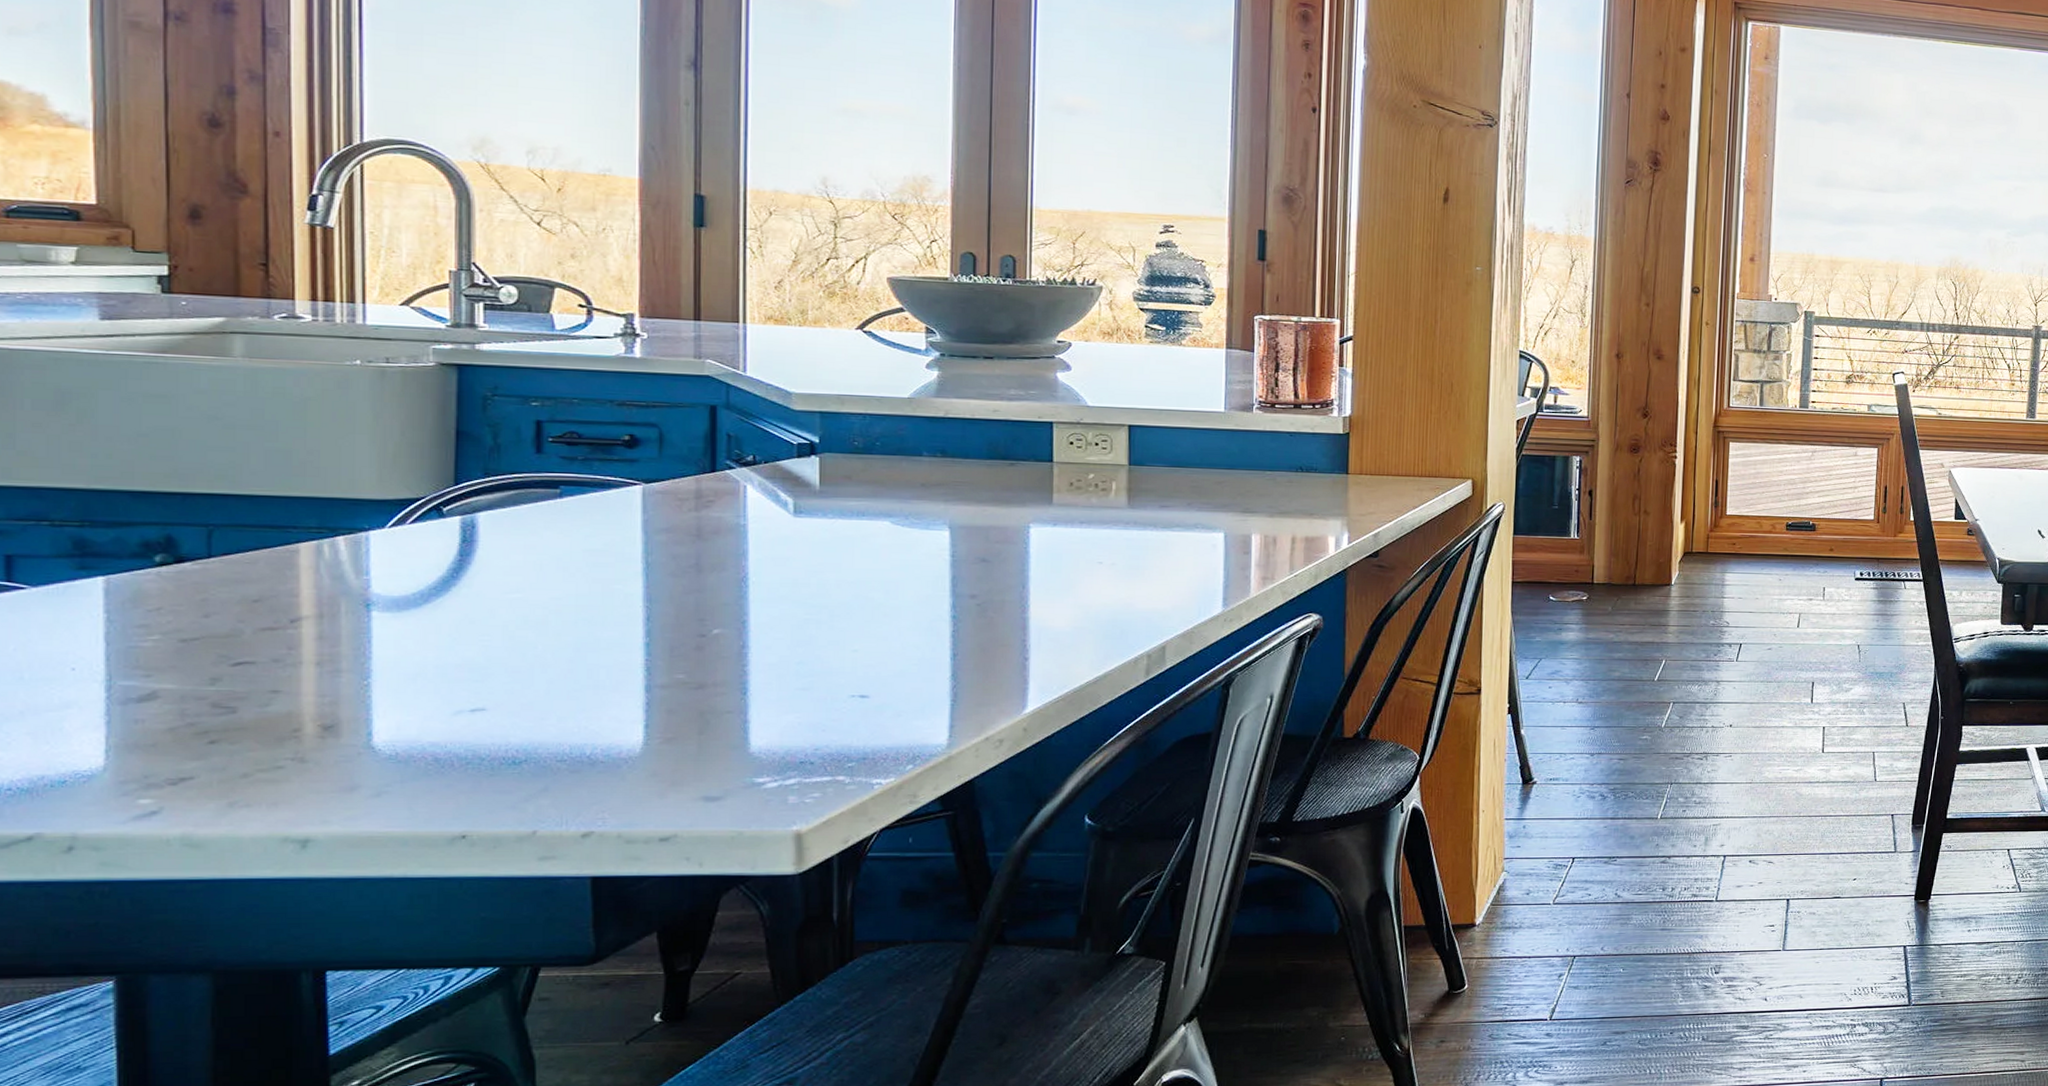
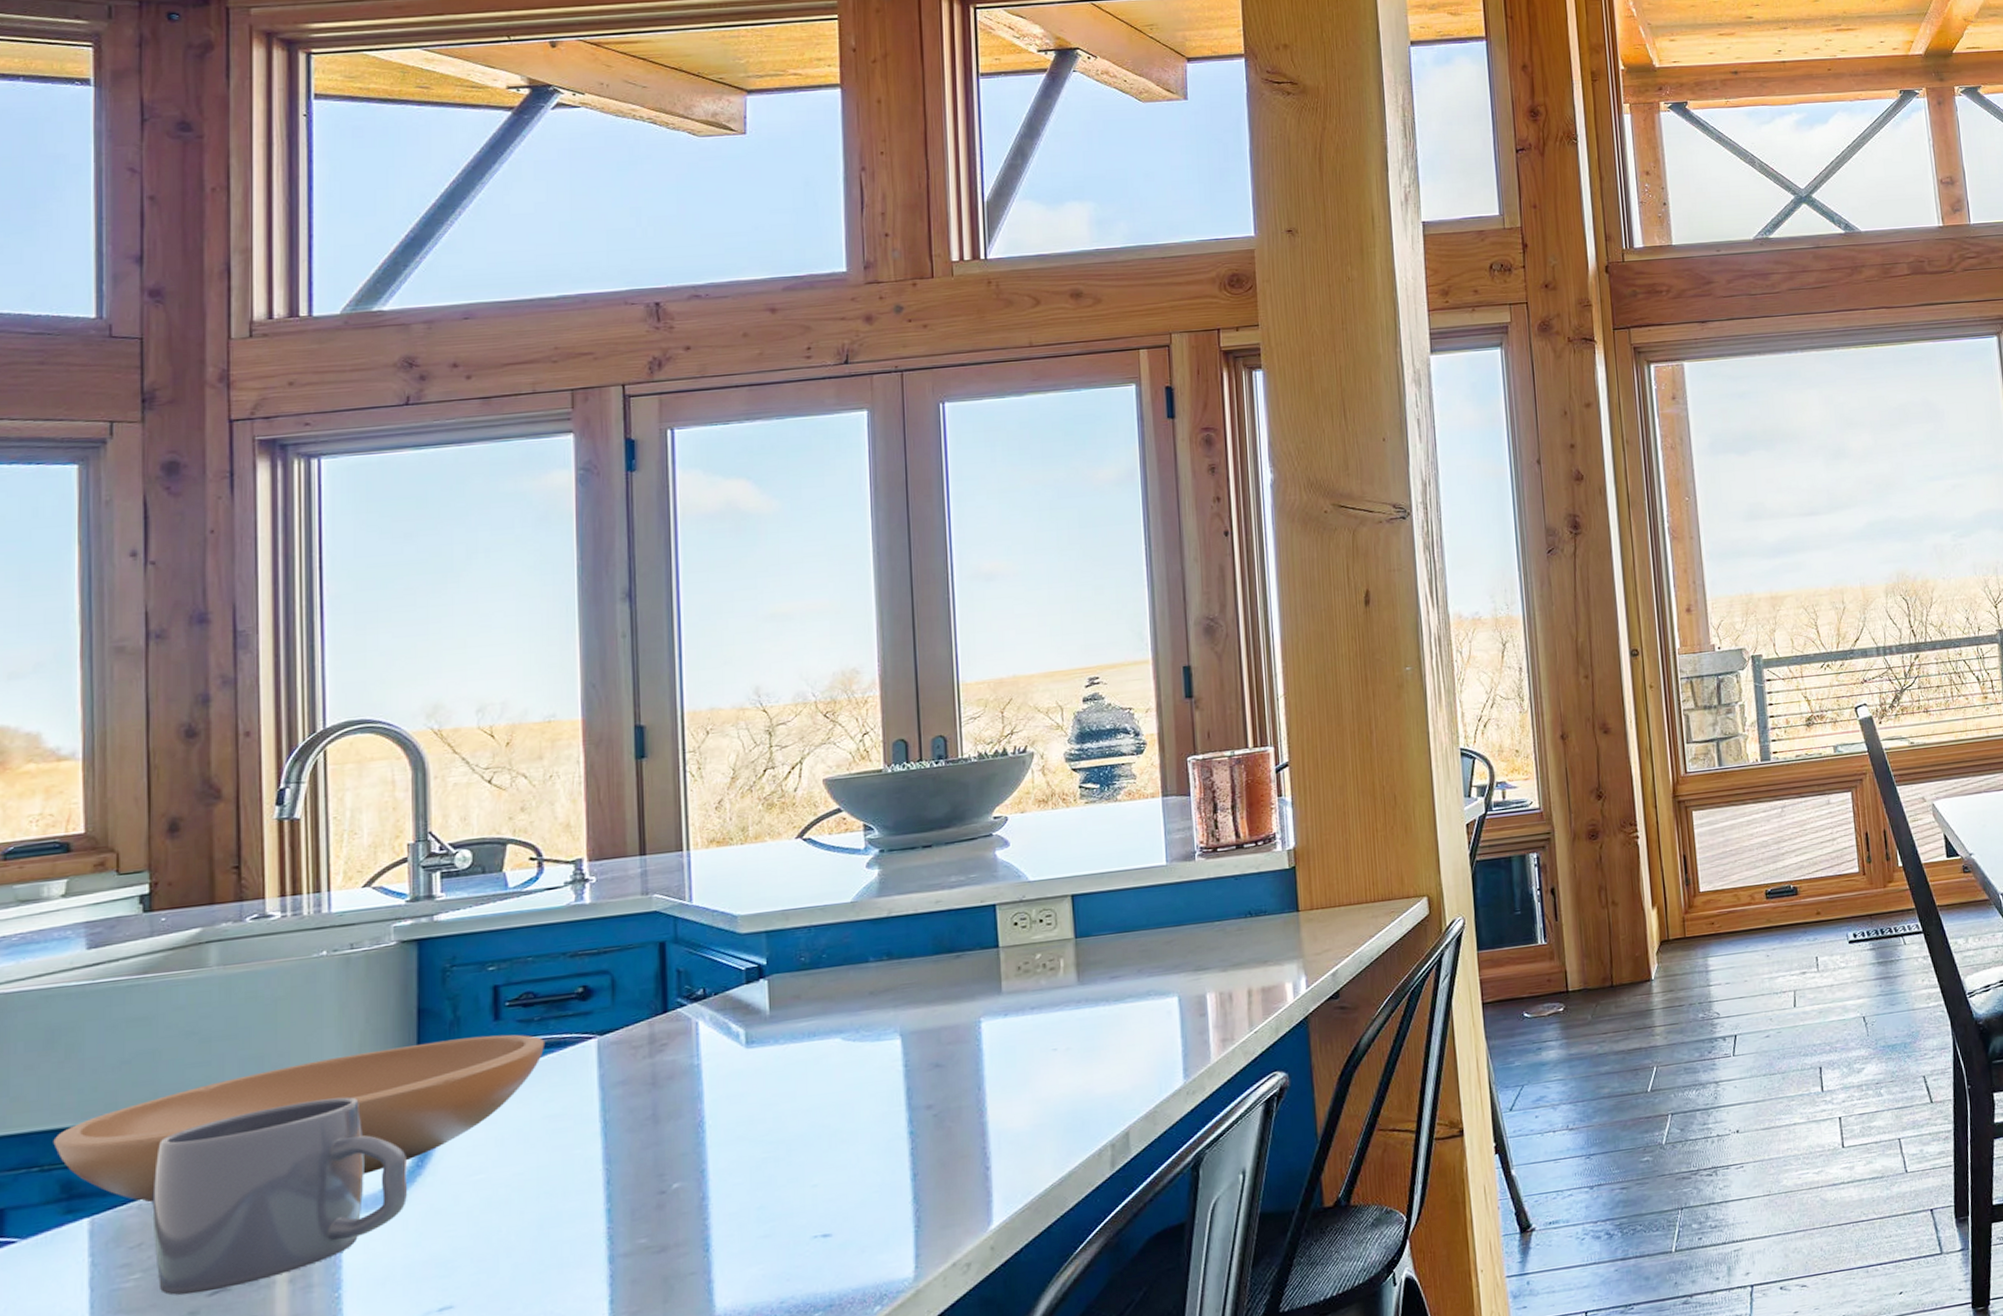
wooden bowl: none [64,463,589,577] -> present [53,1034,546,1203]
mug: none [172,500,441,662] -> present [152,1097,407,1295]

